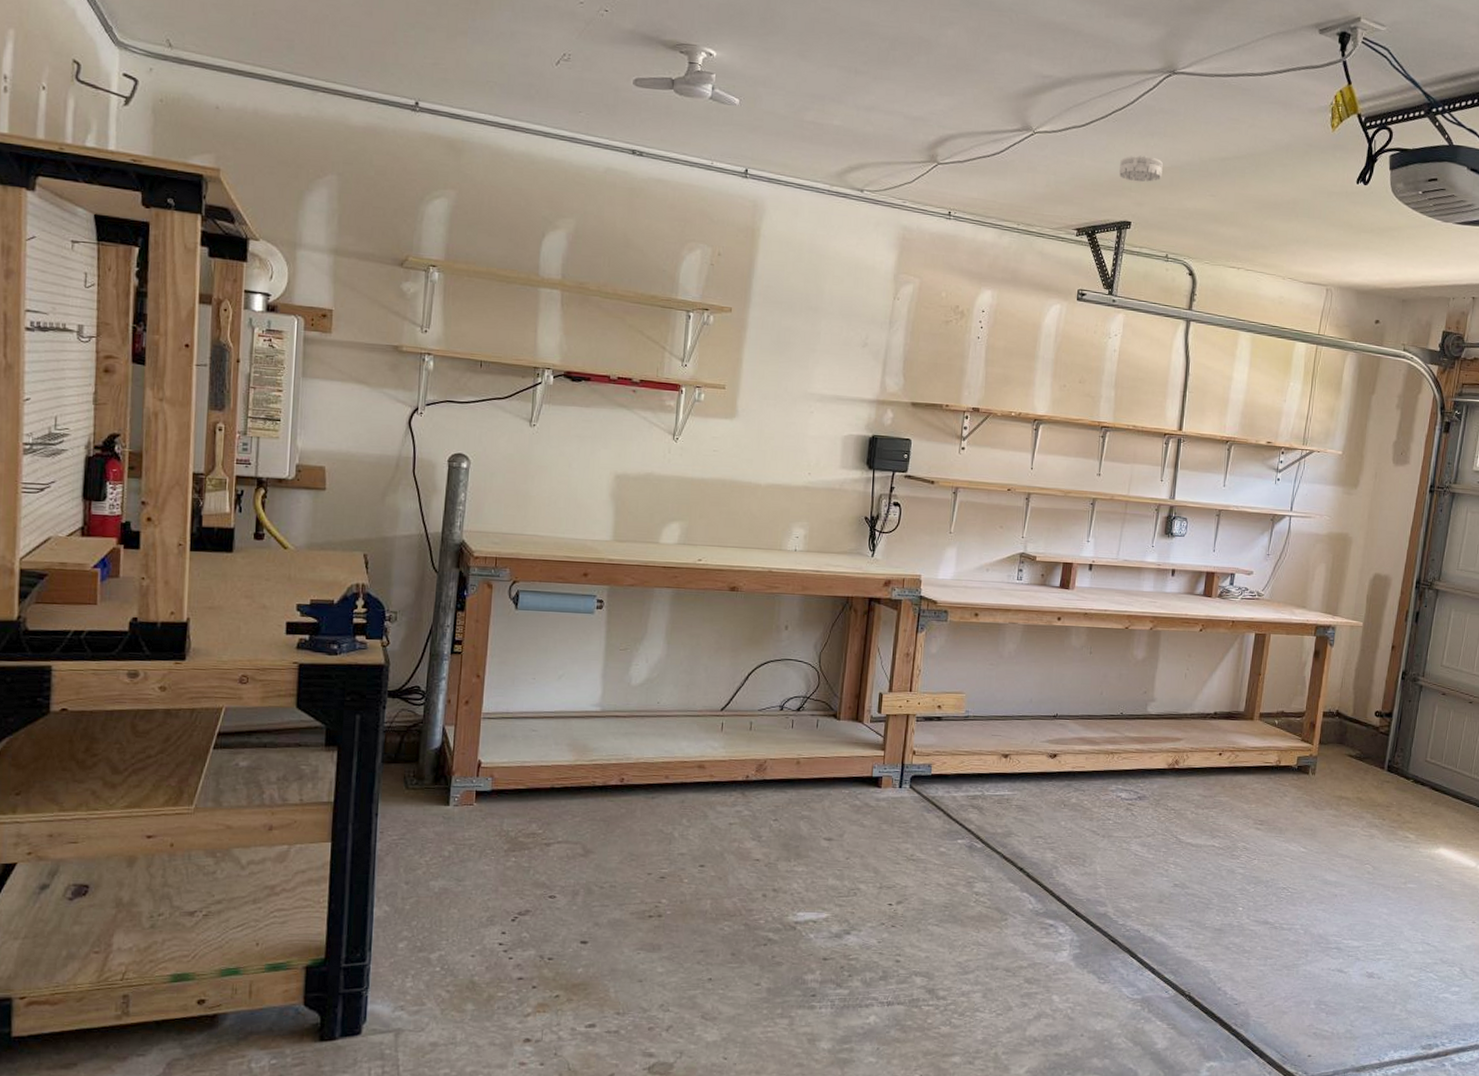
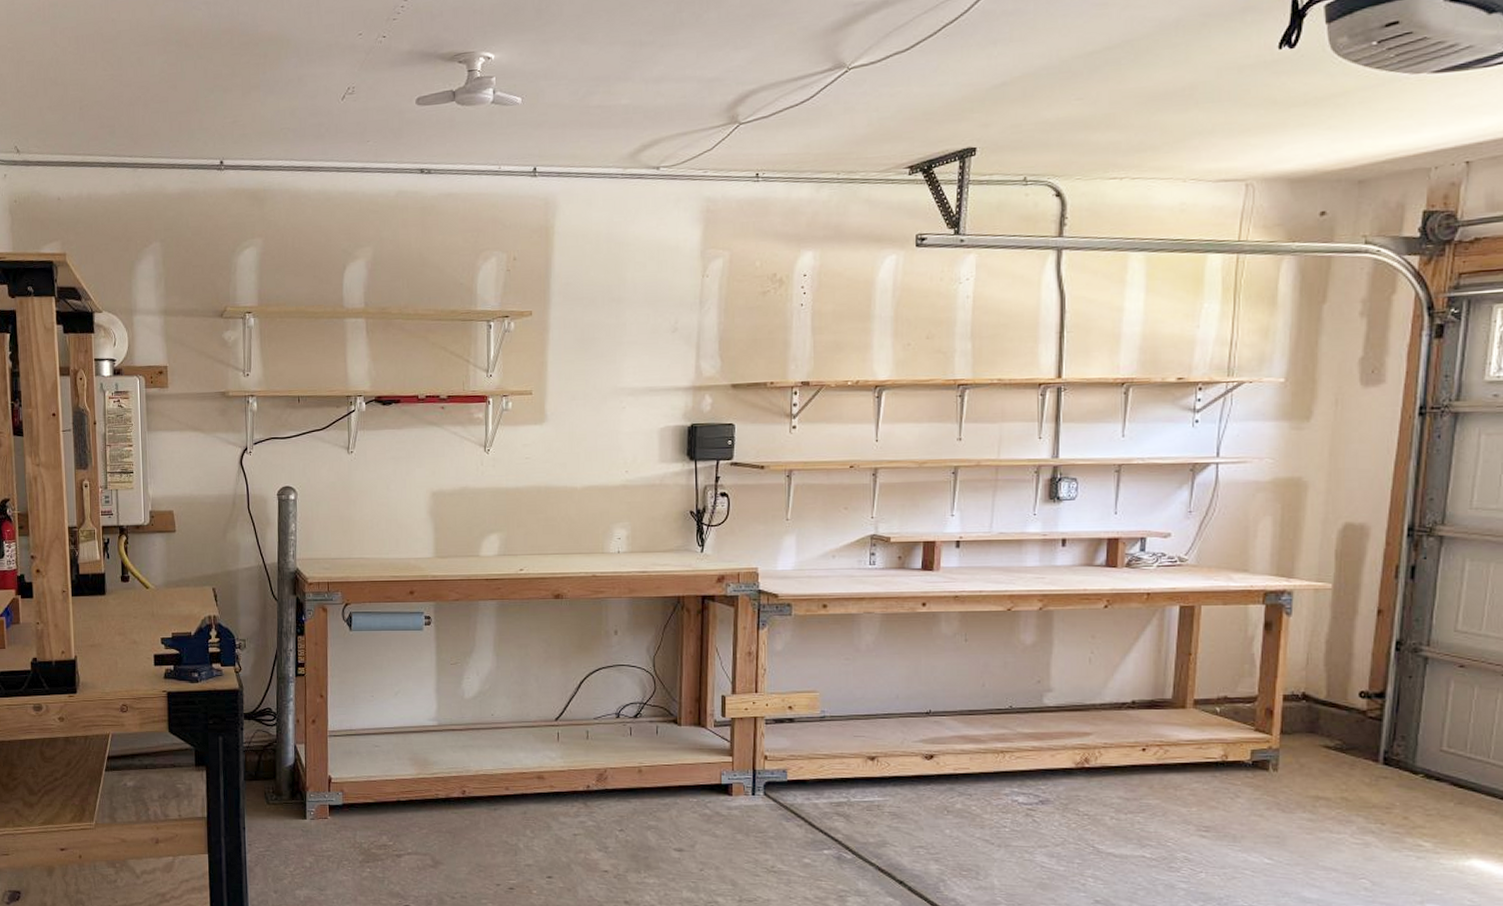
smoke detector: present [1118,155,1163,182] -> none [955,69,1011,101]

